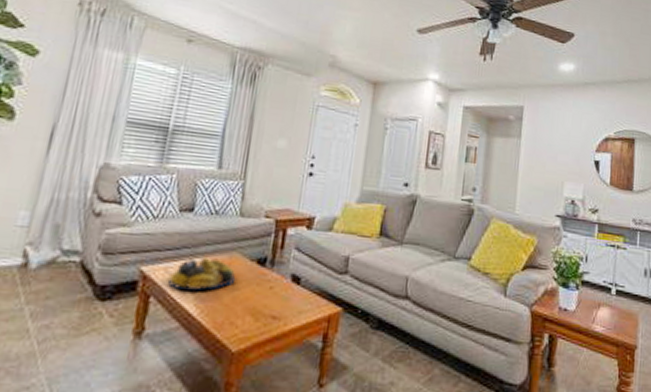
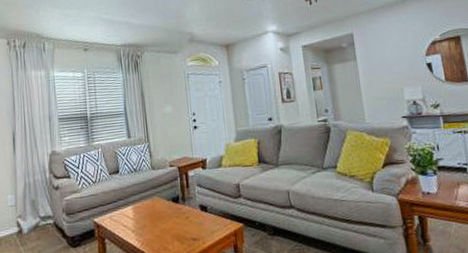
fruit bowl: present [168,257,235,291] -> none [113,204,159,230]

